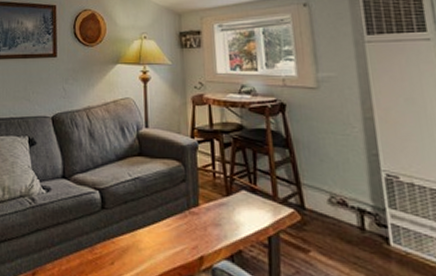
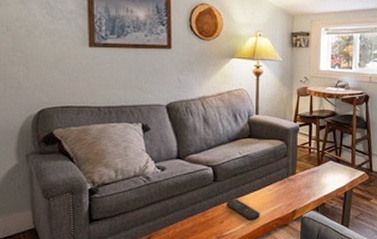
remote control: none [116,233,158,266] -> present [226,199,260,221]

